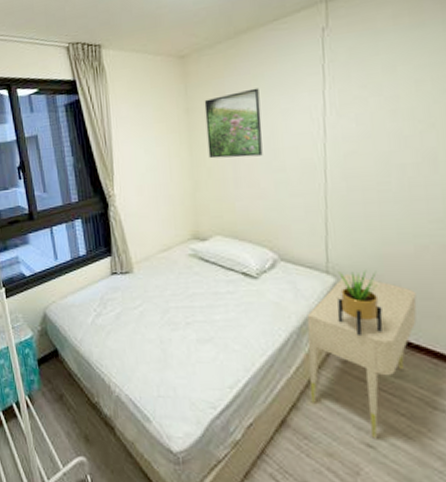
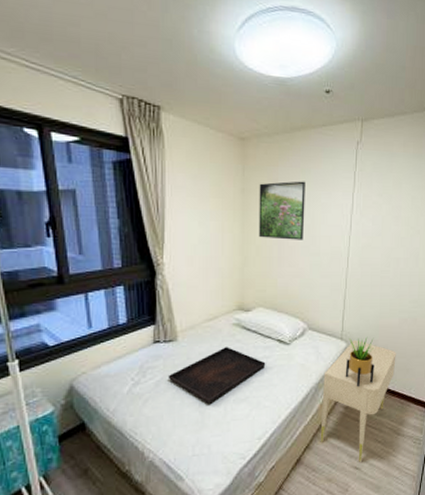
serving tray: none [127,280,231,343] -> present [168,347,266,405]

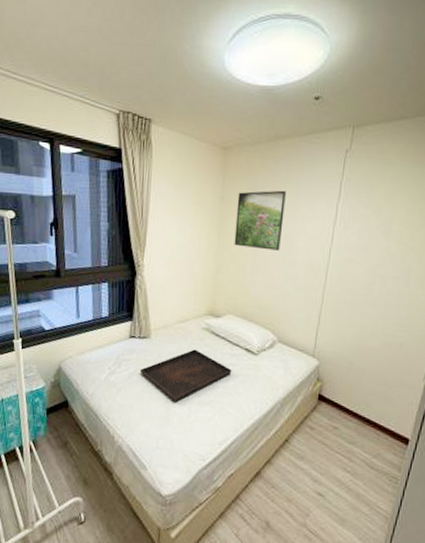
nightstand: present [320,339,396,462] -> none [282,358,375,489]
potted plant: present [345,336,375,388] -> none [314,356,351,410]

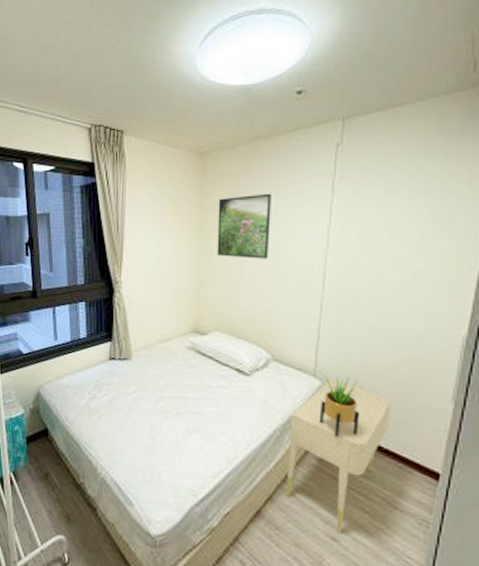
serving tray: present [139,349,232,403] -> none [121,371,222,431]
nightstand: none [282,358,375,489] -> present [286,378,391,533]
potted plant: none [314,356,351,410] -> present [319,376,360,438]

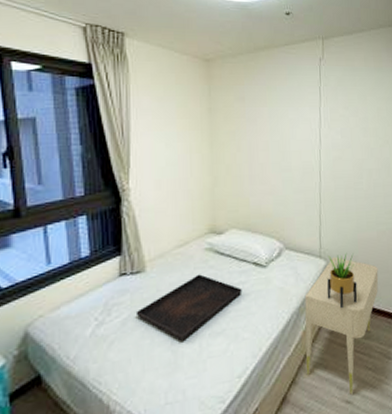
serving tray: none [121,371,222,431] -> present [135,274,242,342]
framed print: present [217,193,271,259] -> none [226,98,274,157]

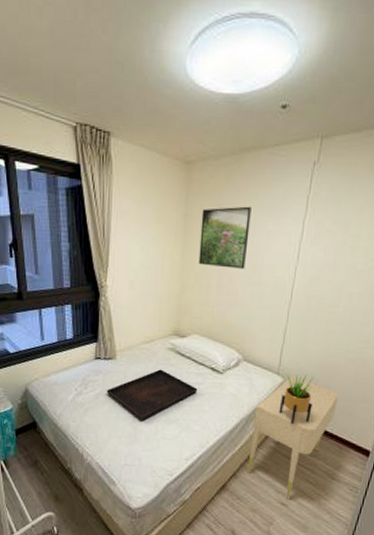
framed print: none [226,98,274,157] -> present [198,206,252,269]

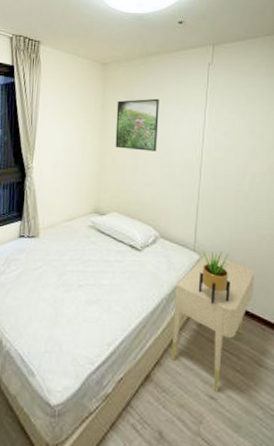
serving tray: present [106,369,198,422] -> none [28,247,118,303]

